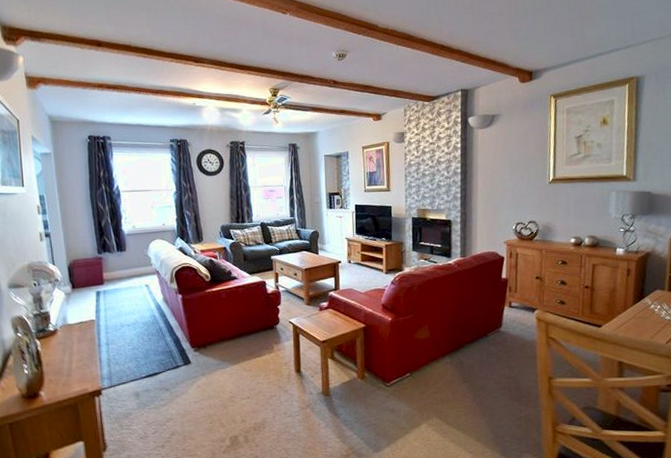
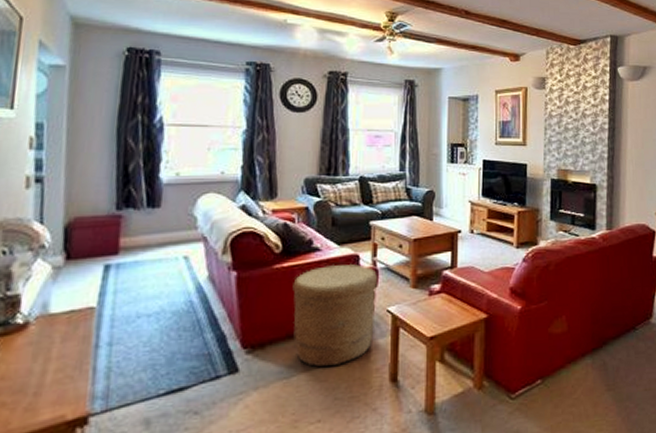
basket: none [221,288,281,362] -> present [292,264,378,368]

